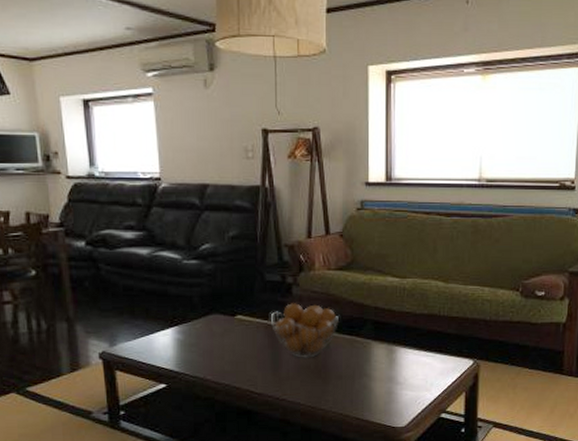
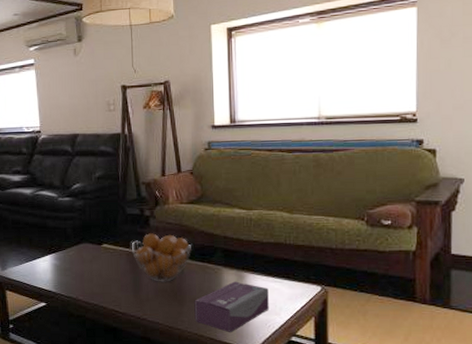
tissue box: none [340,356,420,411] -> present [194,281,269,332]

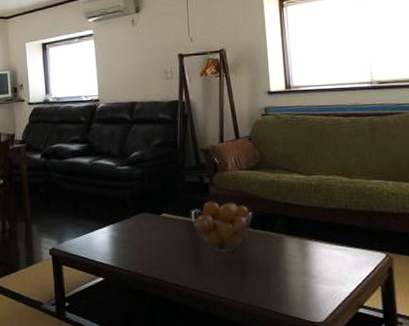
tissue box: present [194,281,269,332] -> none [257,250,334,305]

